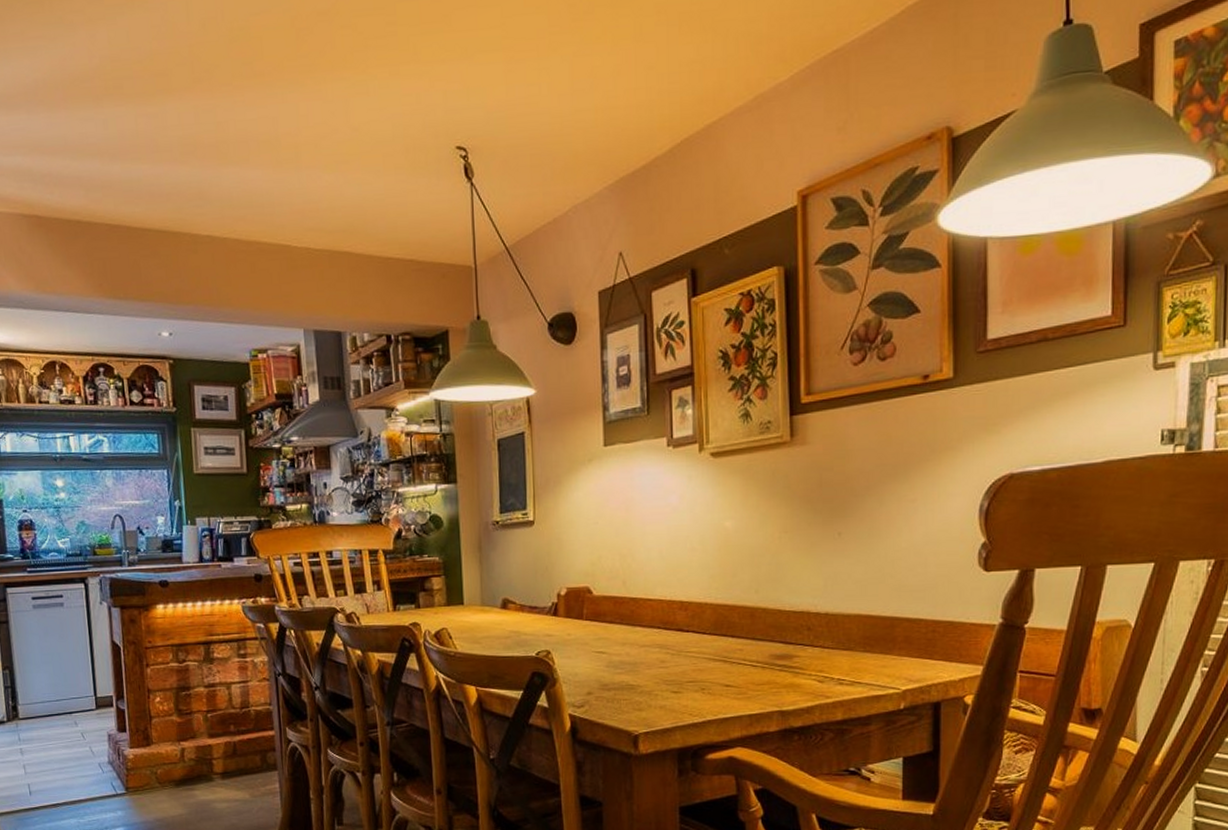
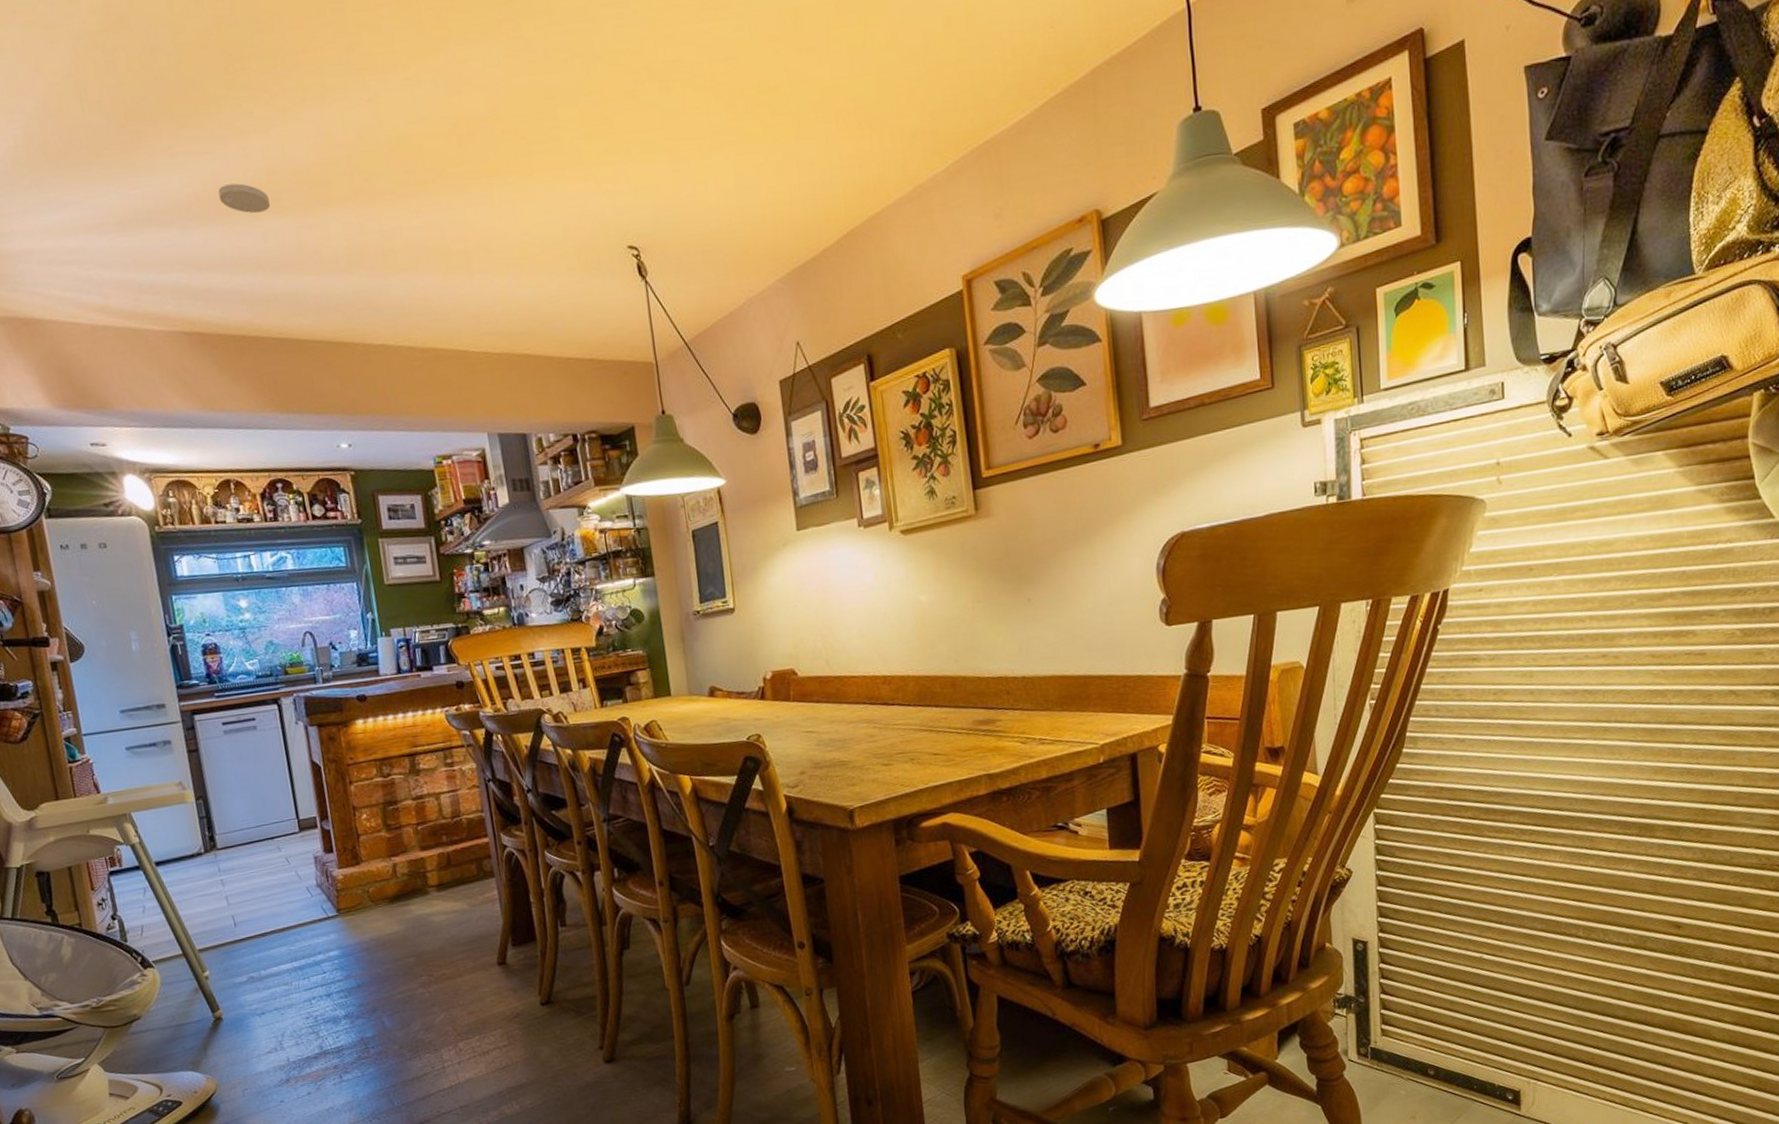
smoke detector: none [64,70,113,101] -> present [218,183,271,214]

